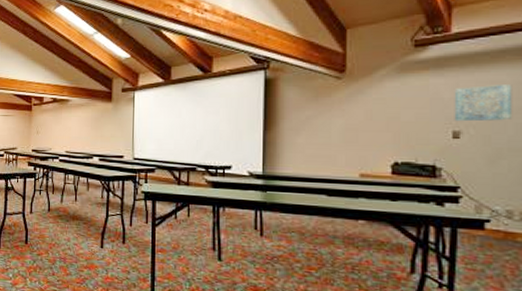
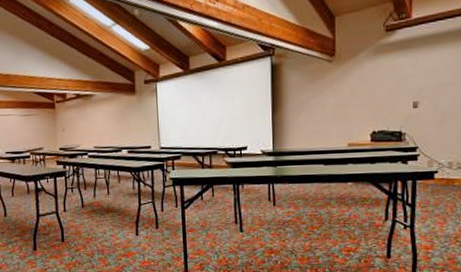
wall art: present [454,83,513,122] -> none [414,60,453,94]

